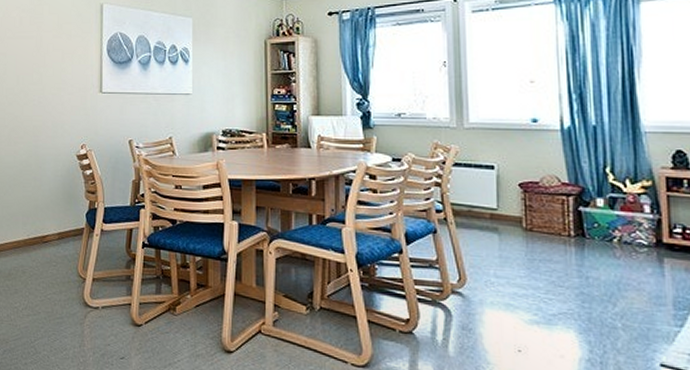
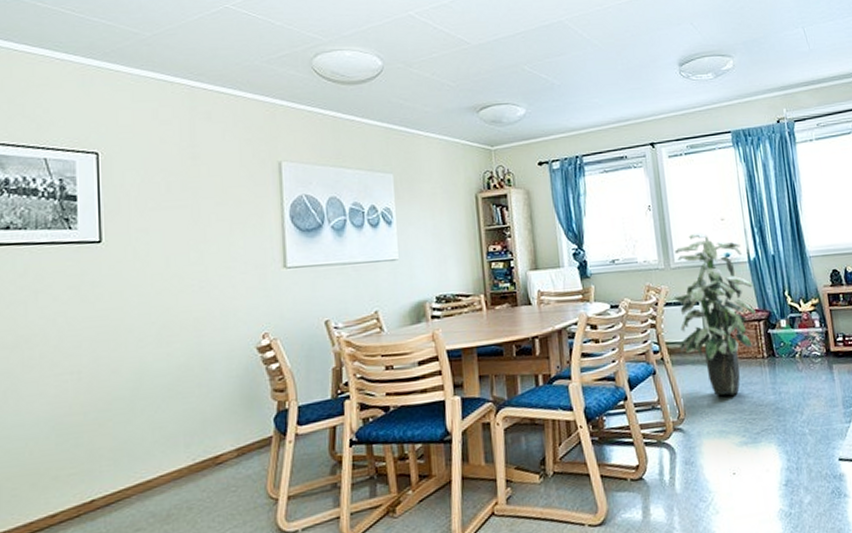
indoor plant: none [464,94,565,270] -> present [673,232,756,396]

